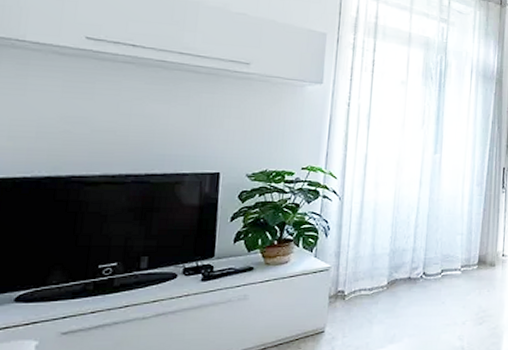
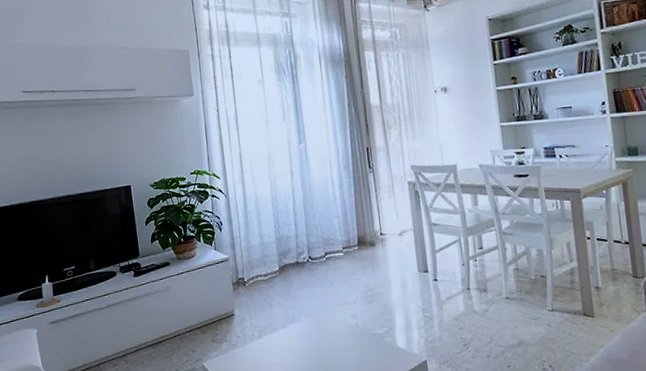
candle: none [44,272,85,314] -> present [36,276,60,309]

